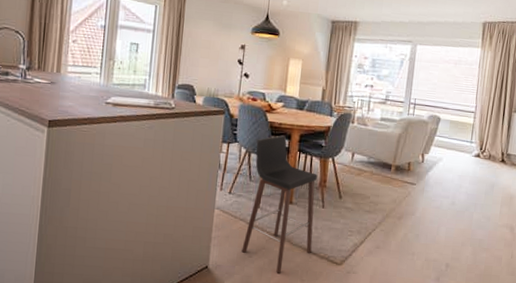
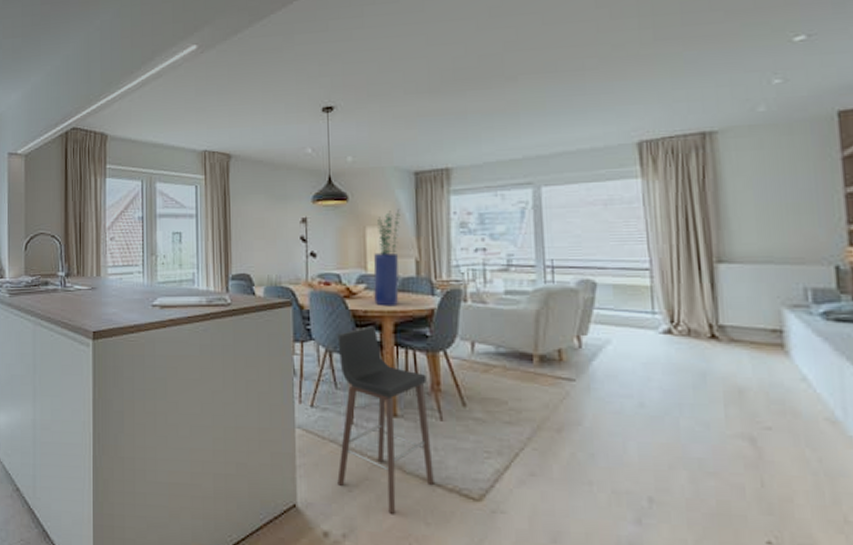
vase: none [288,48,317,122] -> present [373,209,401,307]

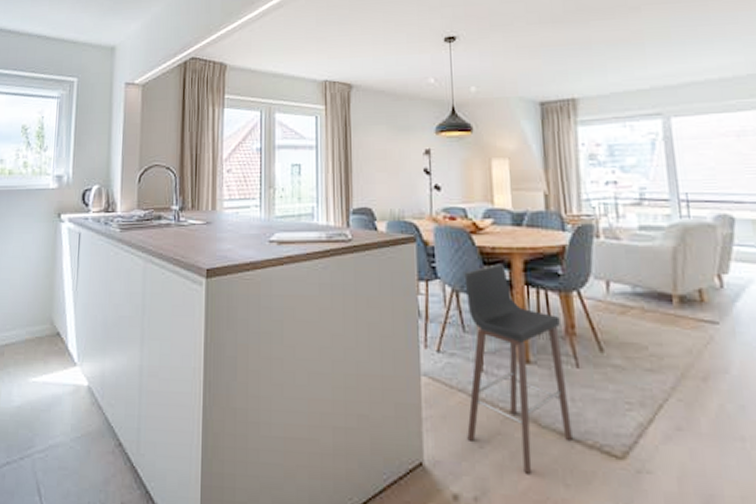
vase: present [373,209,401,307] -> none [500,140,528,243]

